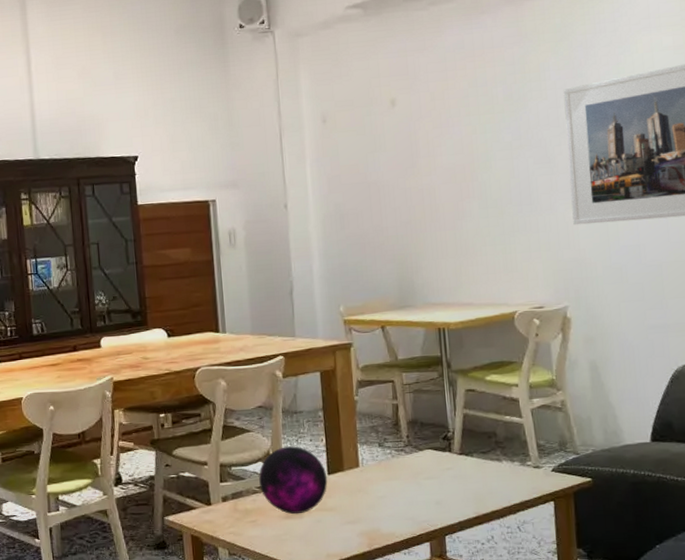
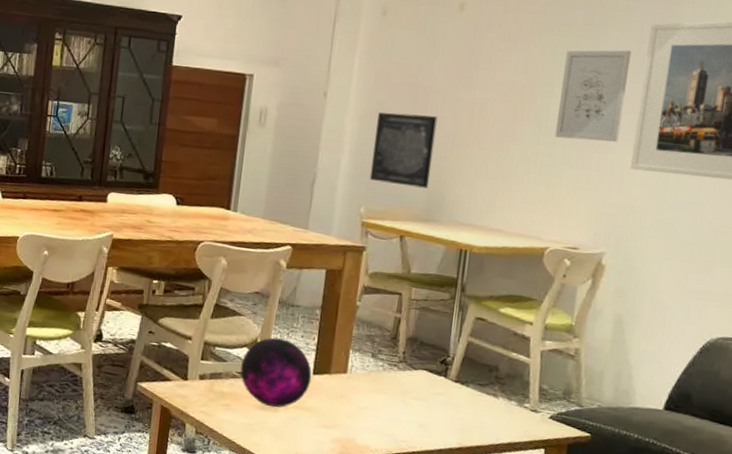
wall art: none [338,207,397,280] -> present [369,112,438,189]
wall art: none [495,116,558,208] -> present [554,50,632,142]

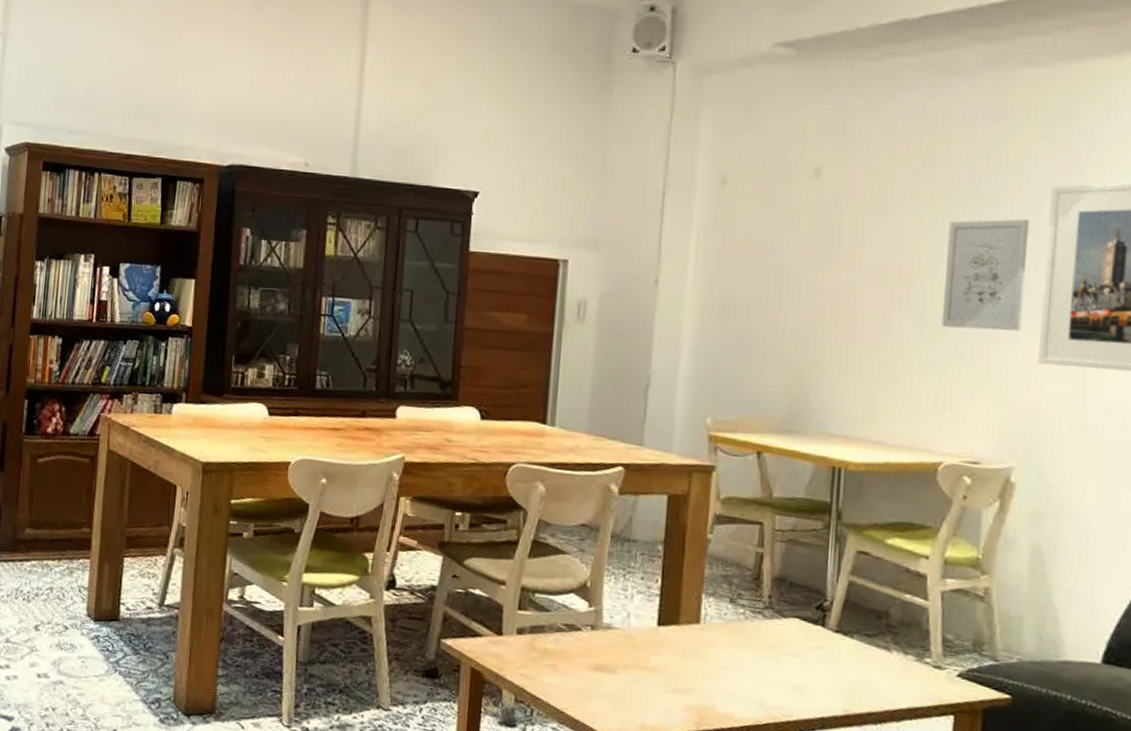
decorative orb: present [240,337,312,408] -> none [567,580,657,668]
wall art: present [369,112,438,189] -> none [715,301,796,394]

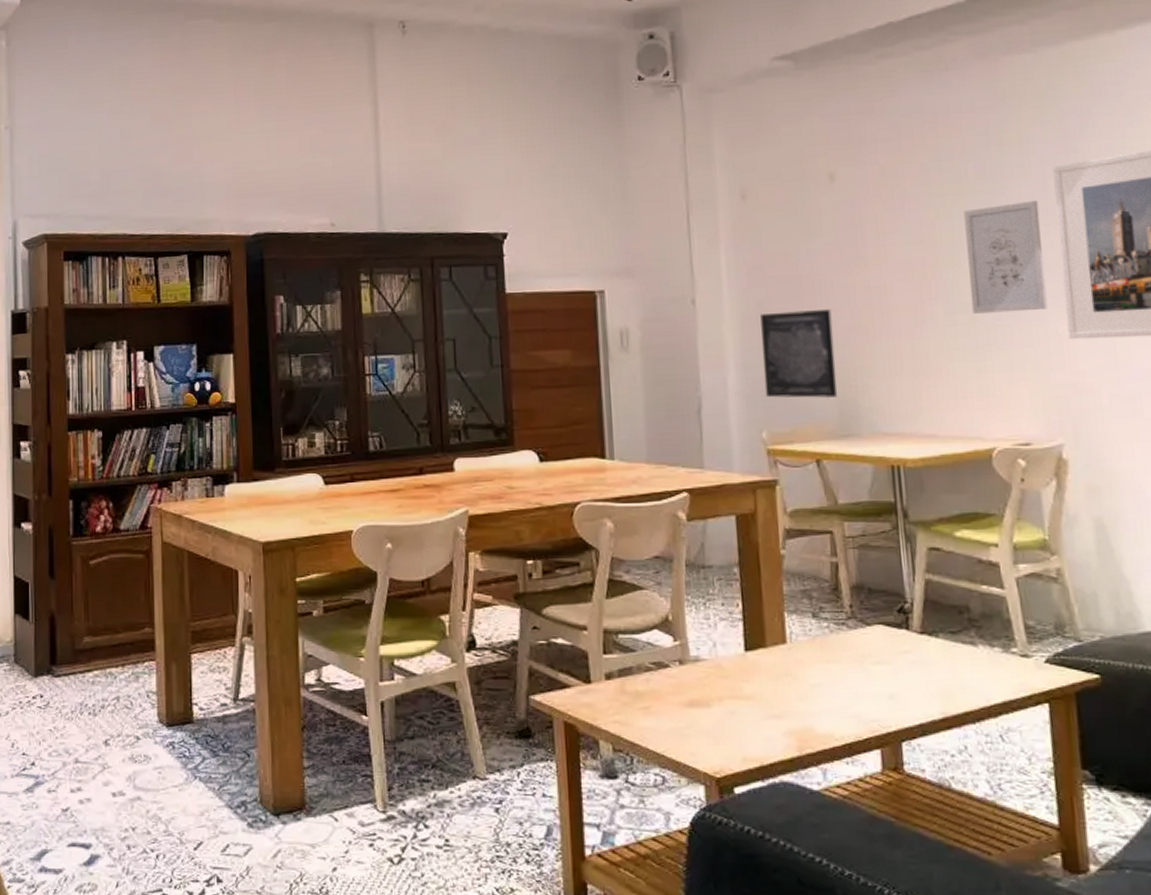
wall art: none [715,301,796,394] -> present [760,308,837,399]

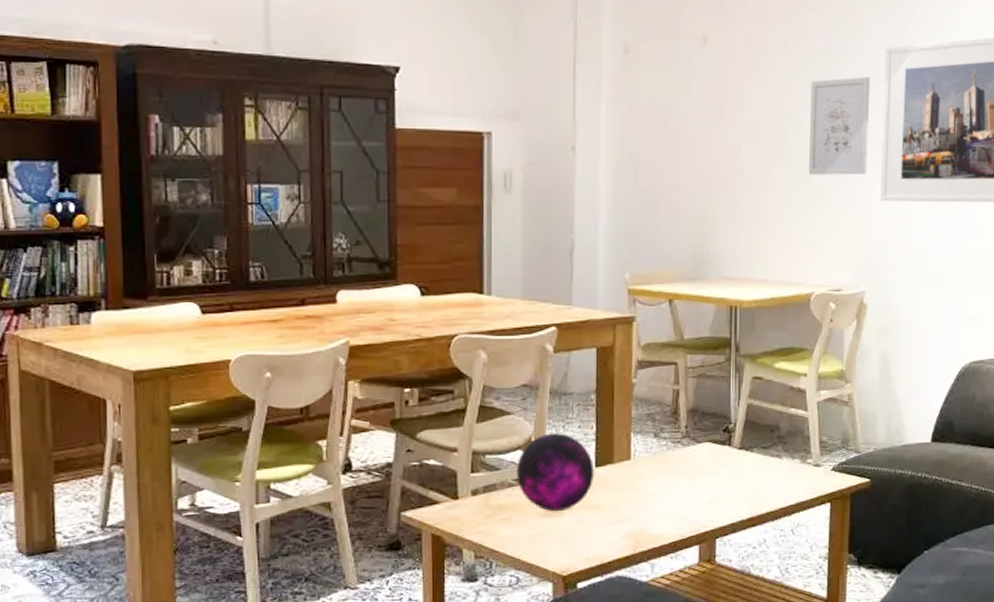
decorative orb: none [654,611,745,702] -> present [517,433,595,512]
wall art: present [760,308,837,399] -> none [630,162,693,245]

